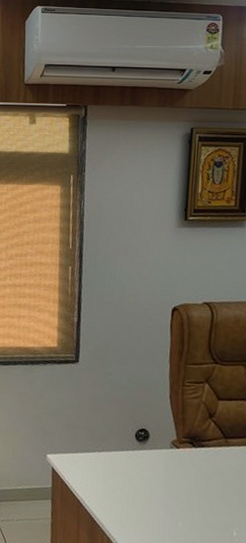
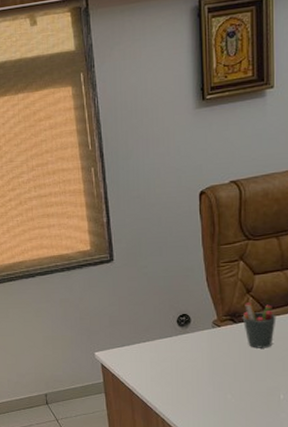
pen holder: none [202,427,237,479] -> present [242,302,276,348]

